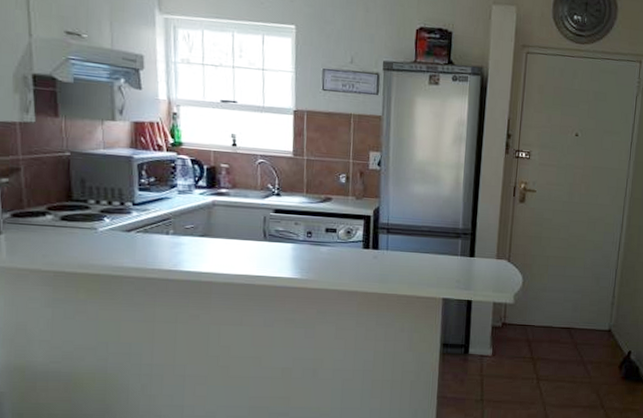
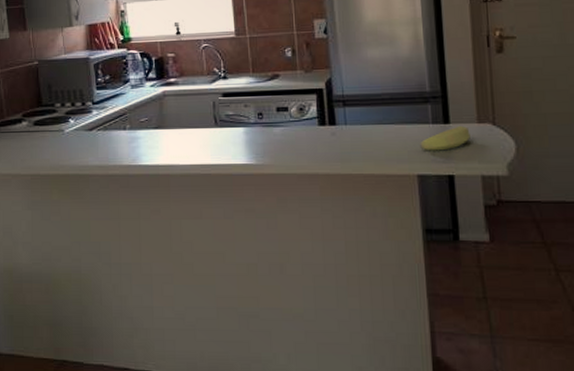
banana: none [448,259,490,280] -> present [420,125,471,151]

